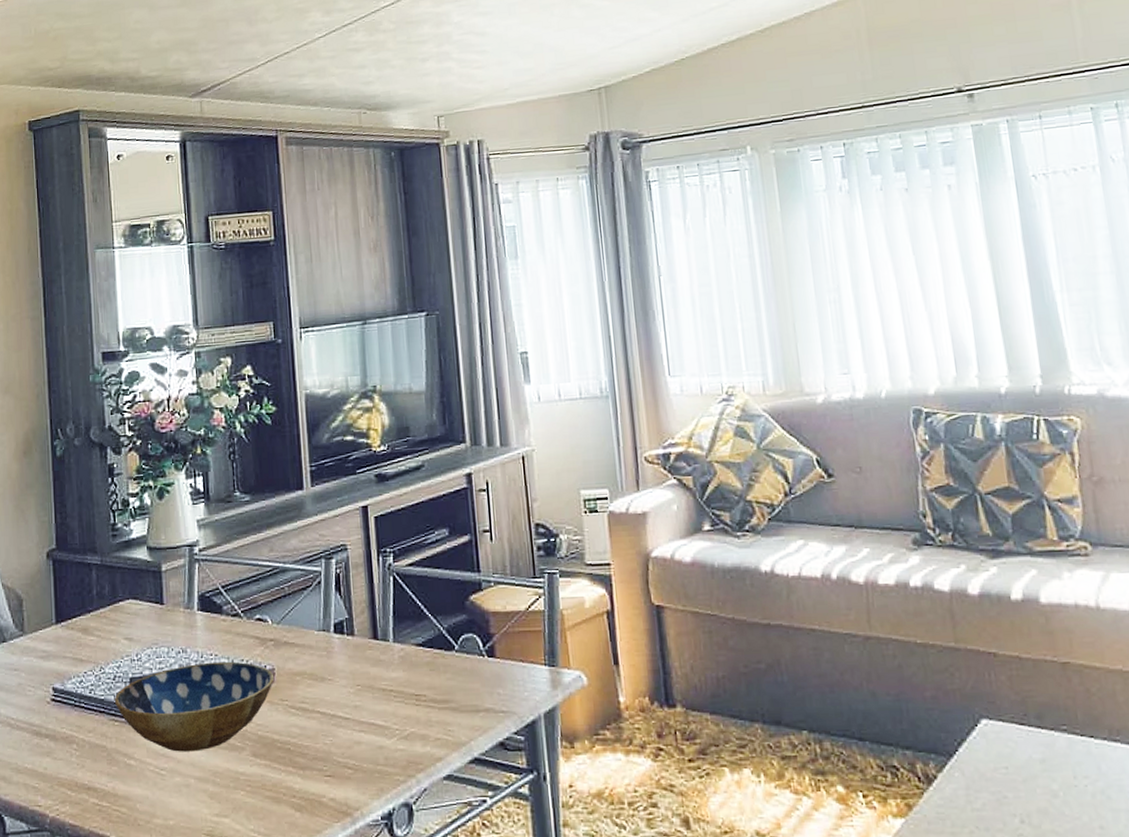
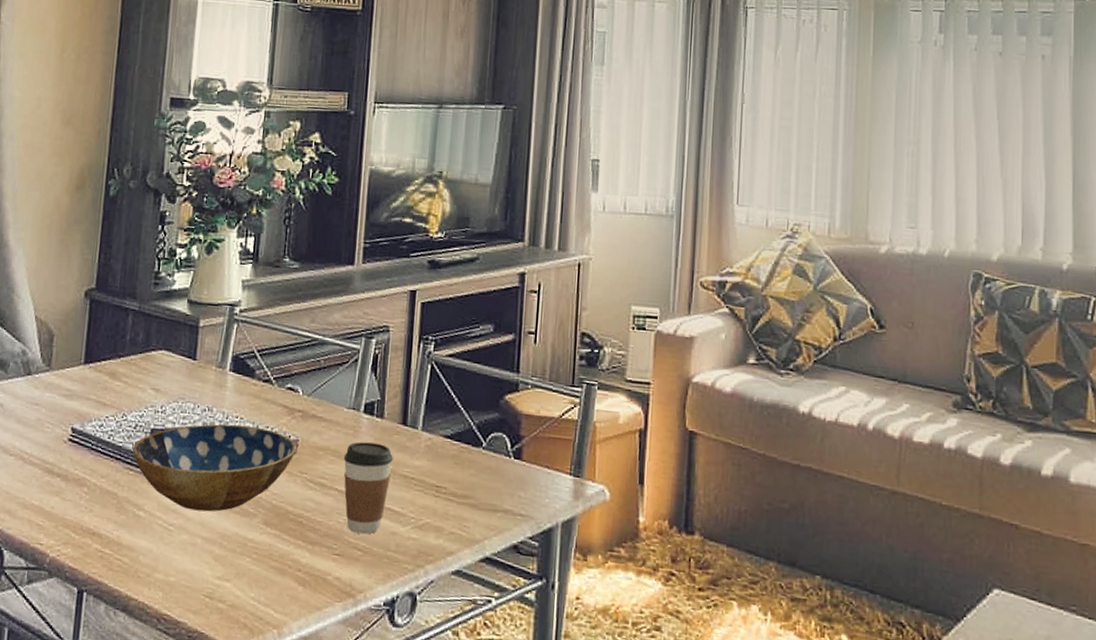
coffee cup: none [320,661,370,752] -> present [343,442,393,535]

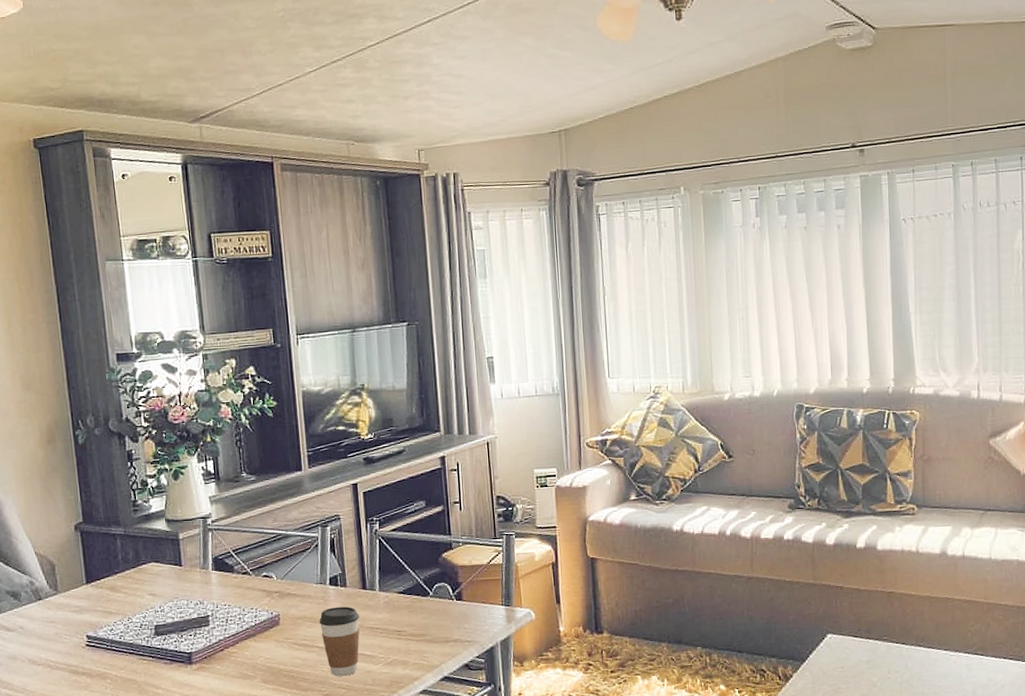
bowl: present [132,424,297,512] -> none [141,610,280,682]

